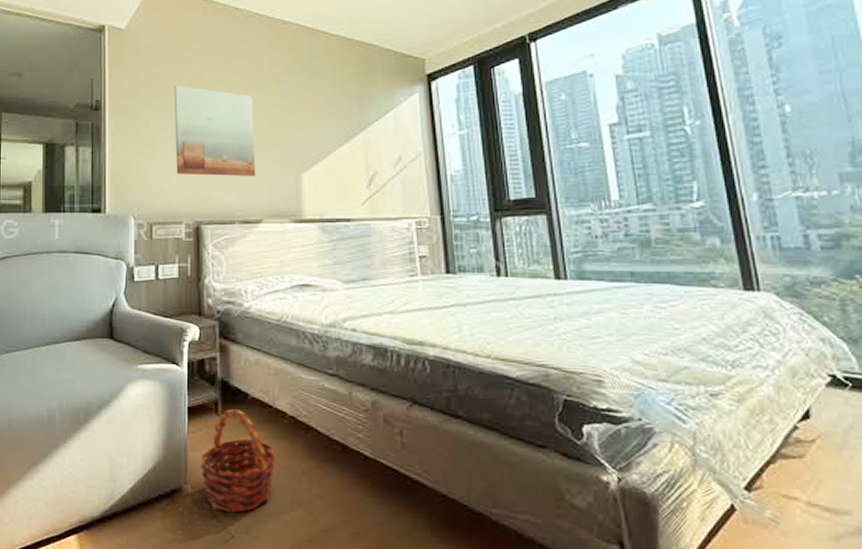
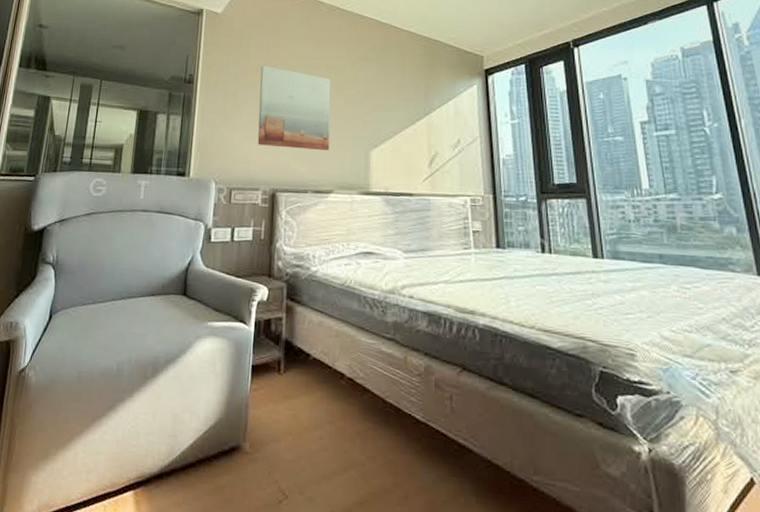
basket: present [200,409,276,513] -> none [260,368,333,472]

